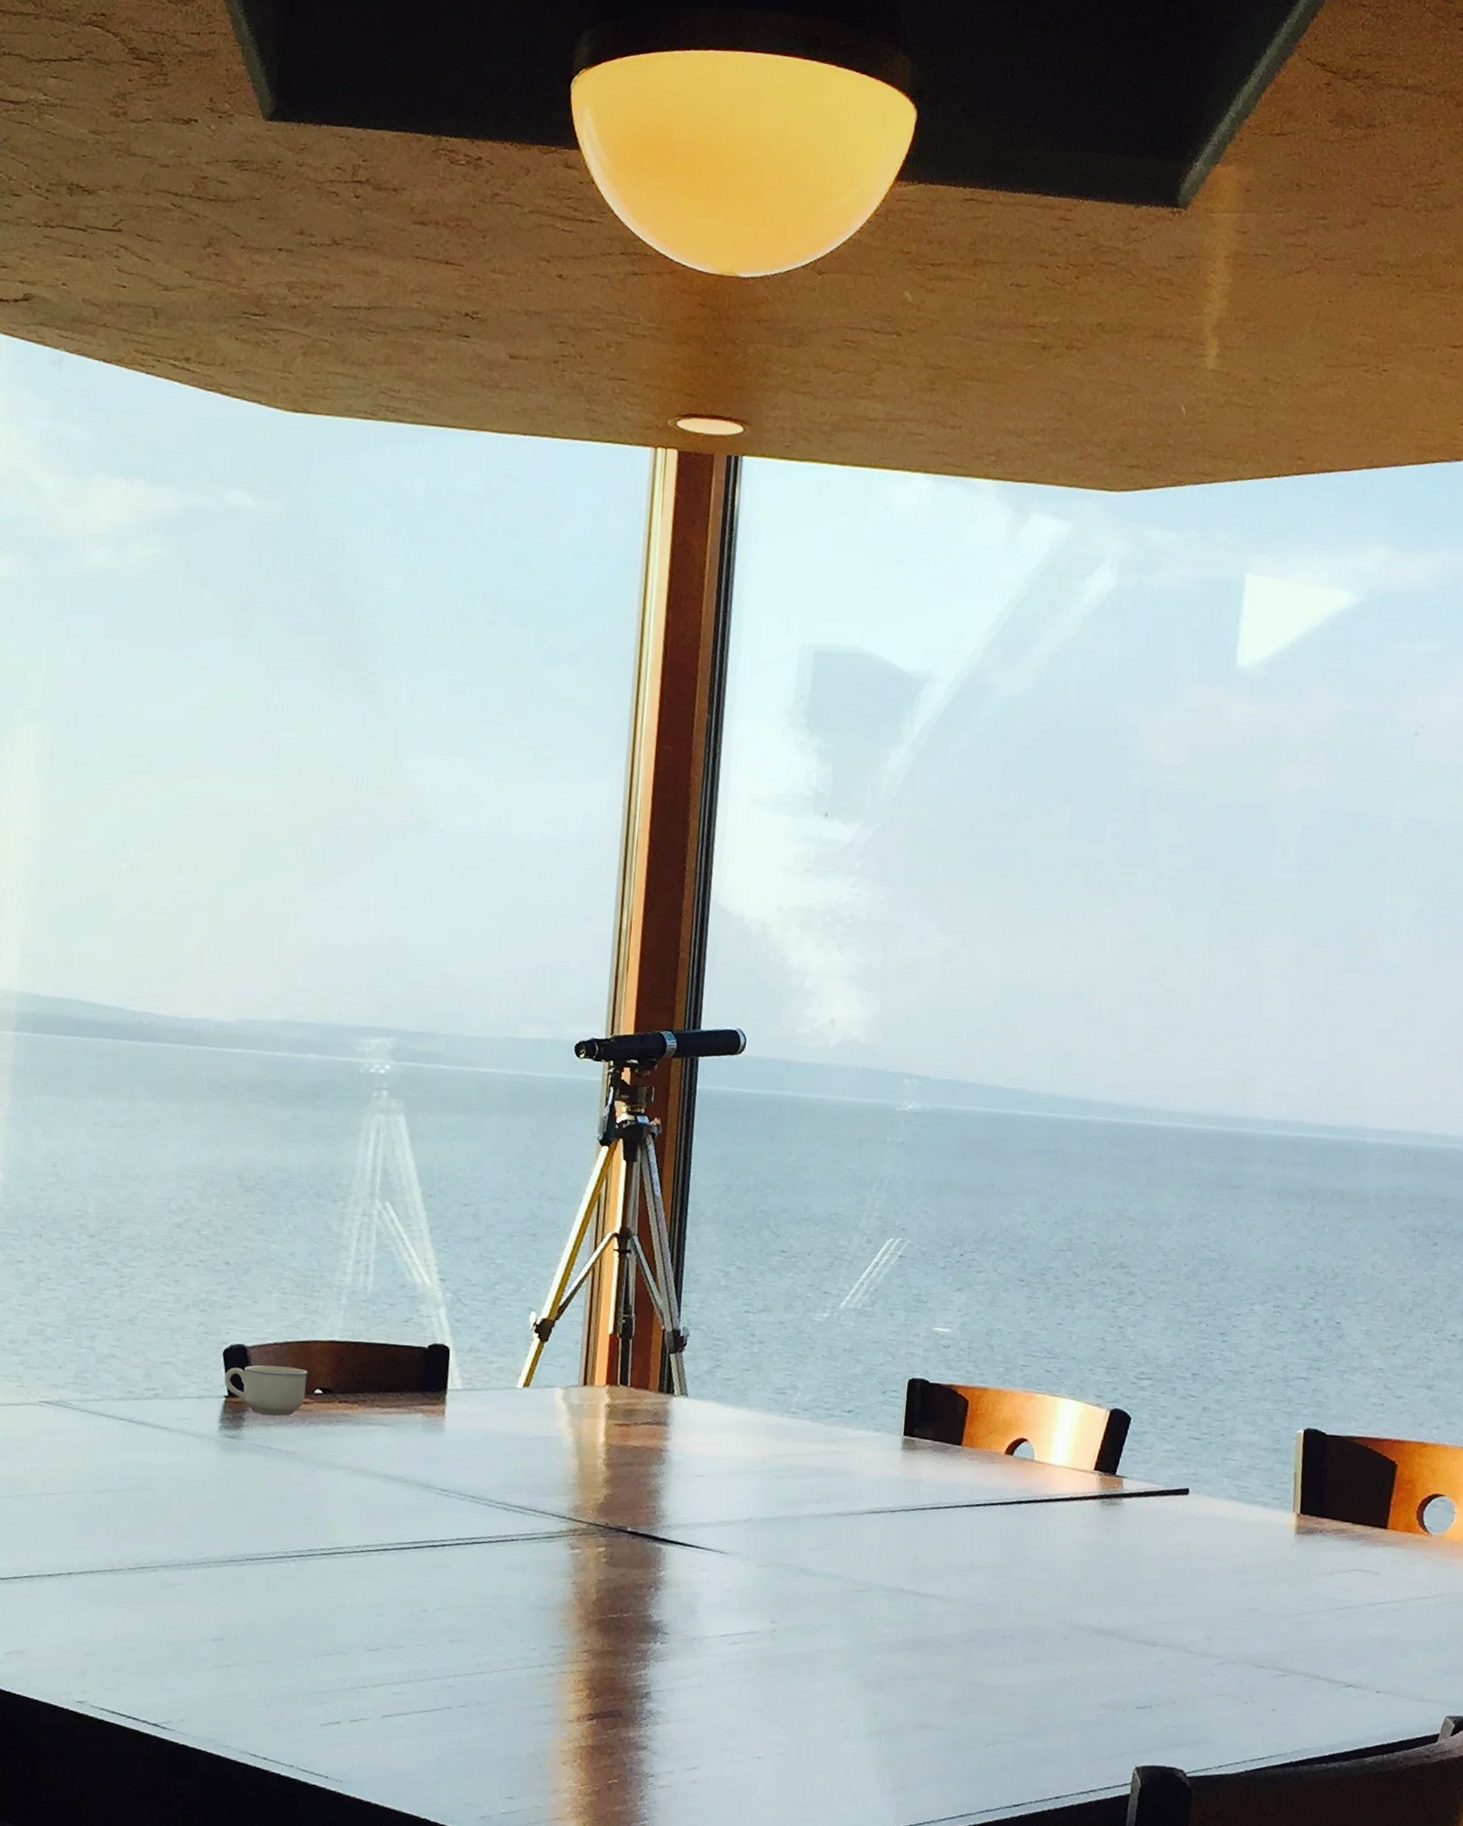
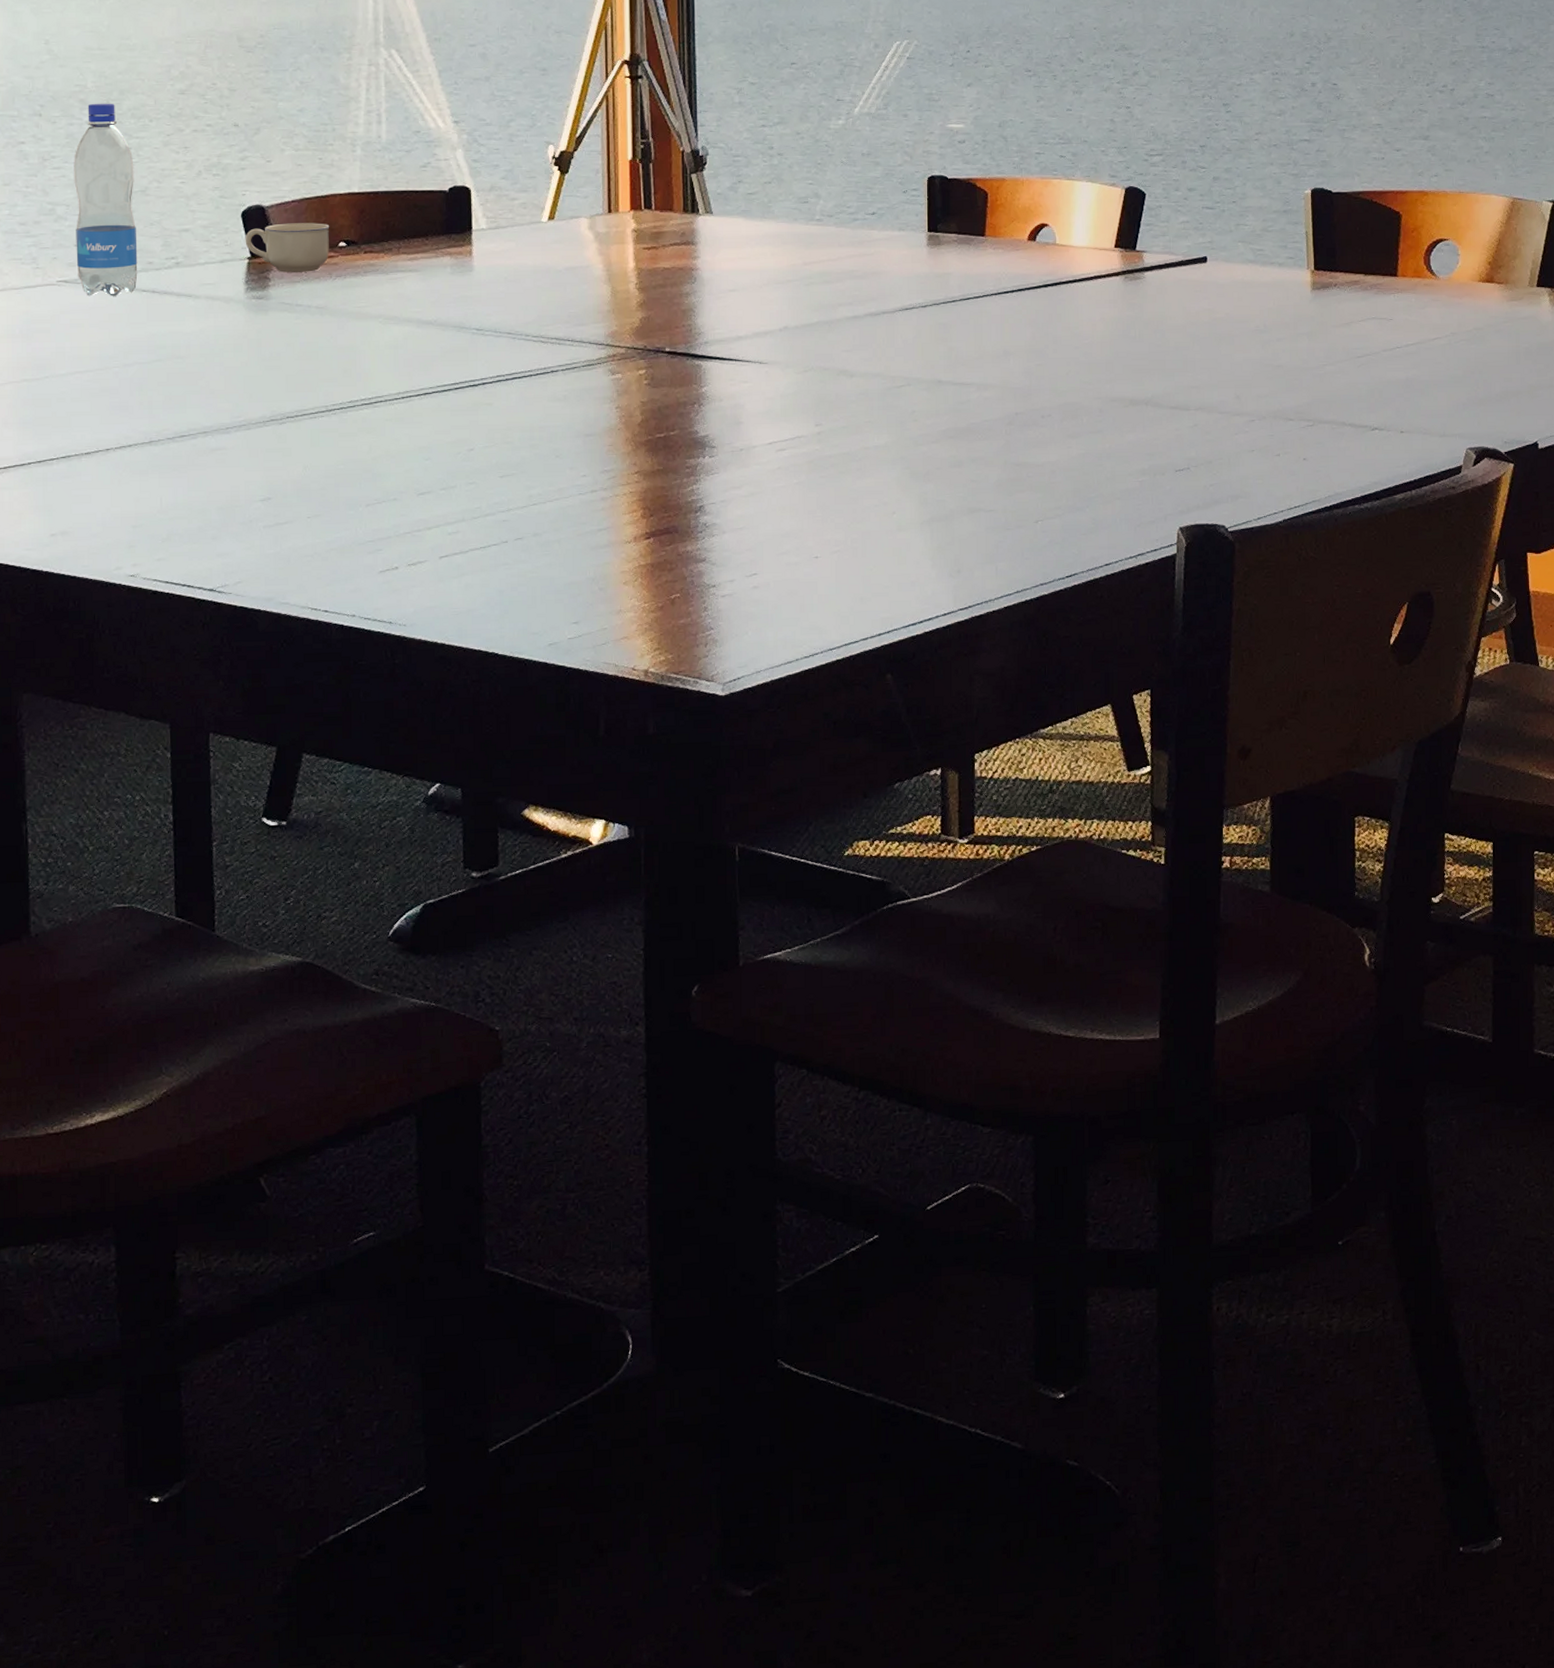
bottle: none [59,1229,125,1422] -> present [74,103,138,296]

